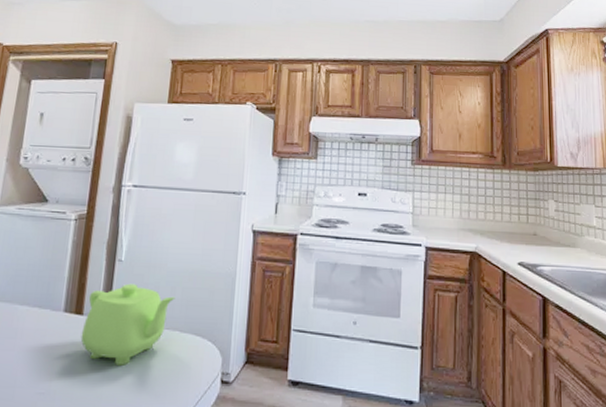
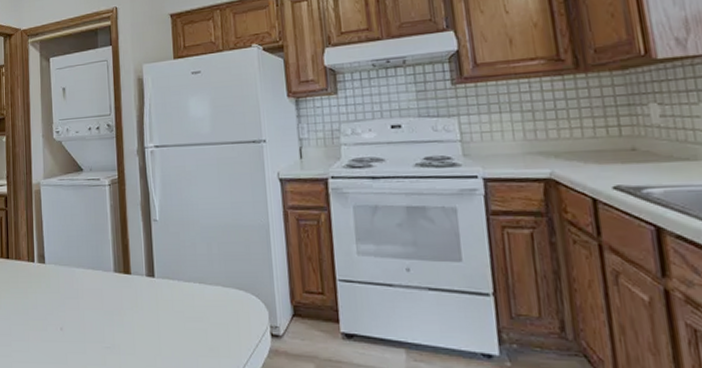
teapot: present [80,283,175,366] -> none [132,242,213,321]

